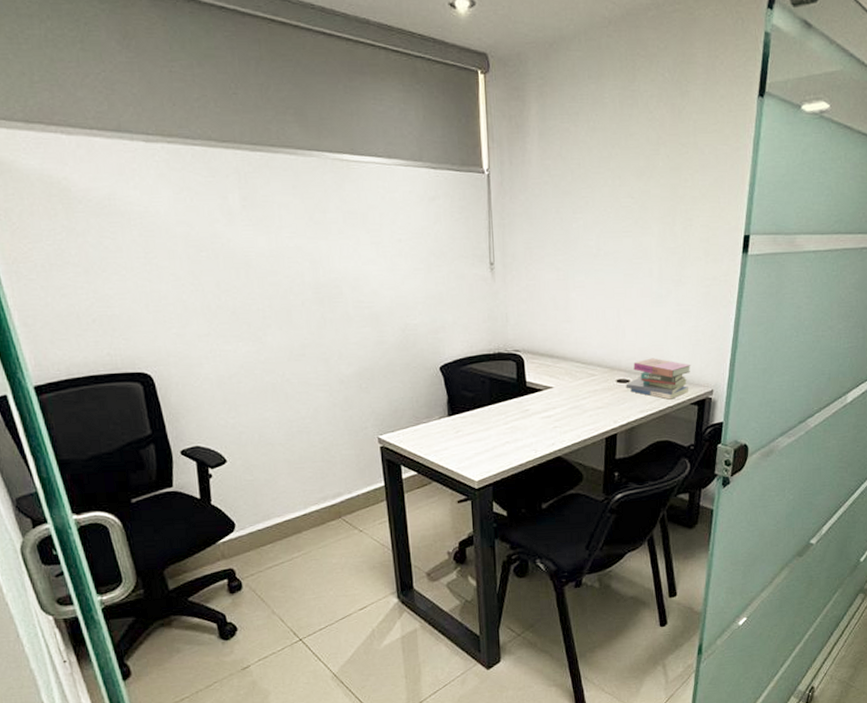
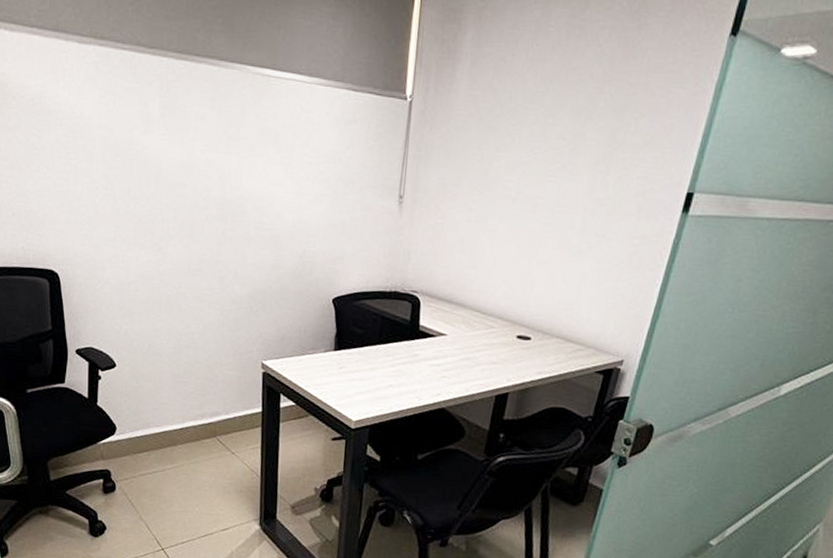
books: present [626,358,691,400] -> none [526,316,603,364]

